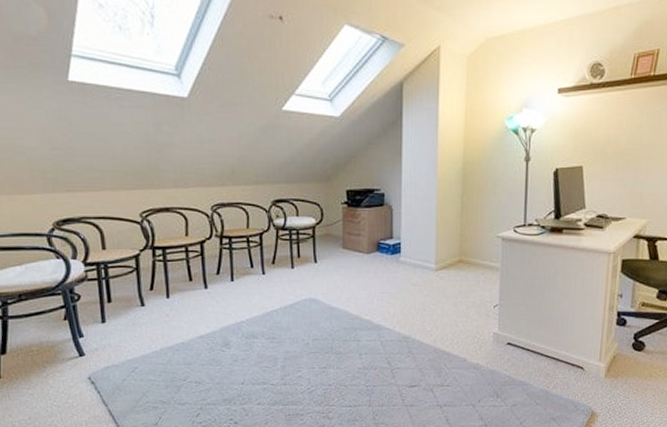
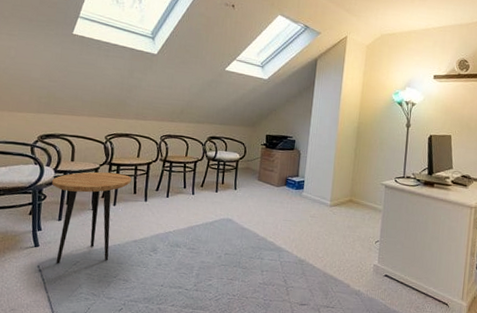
side table: none [83,259,183,373] -> present [51,171,131,264]

